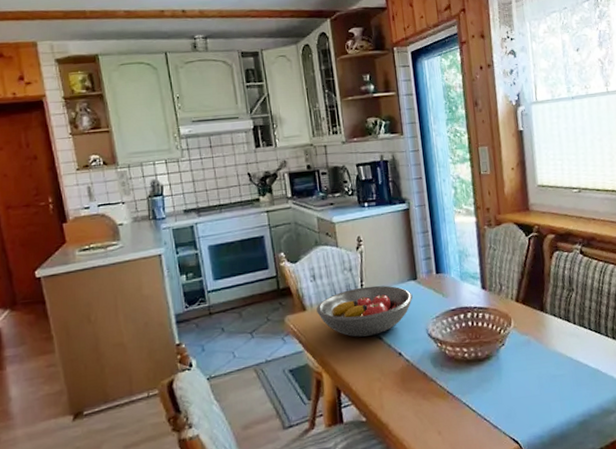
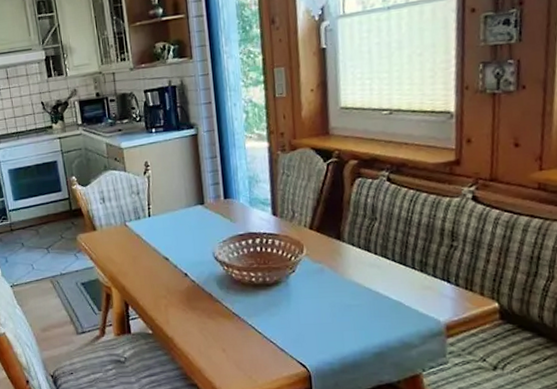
fruit bowl: present [316,285,413,337] -> none [106,209,200,257]

